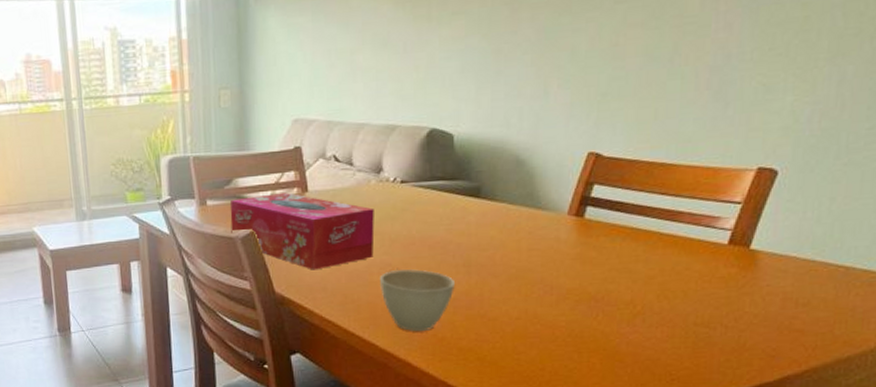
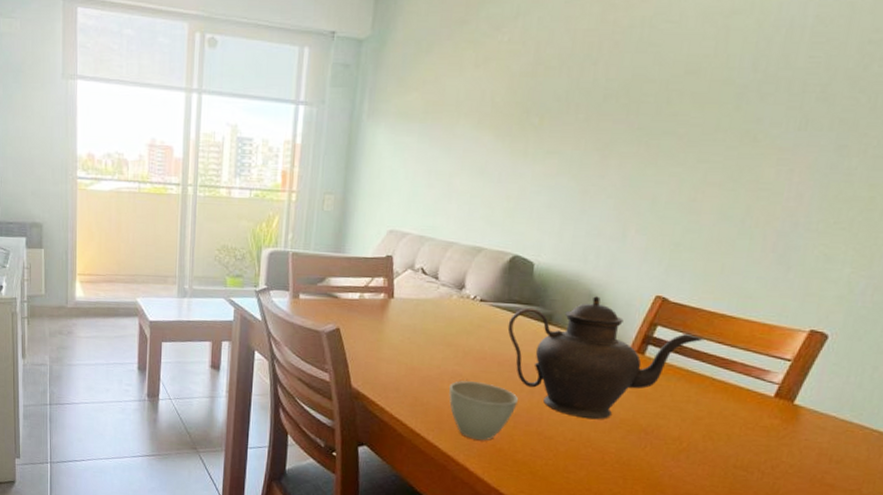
tissue box: present [230,193,375,270] -> none [318,295,452,371]
teapot: none [434,161,646,294] -> present [507,296,705,420]

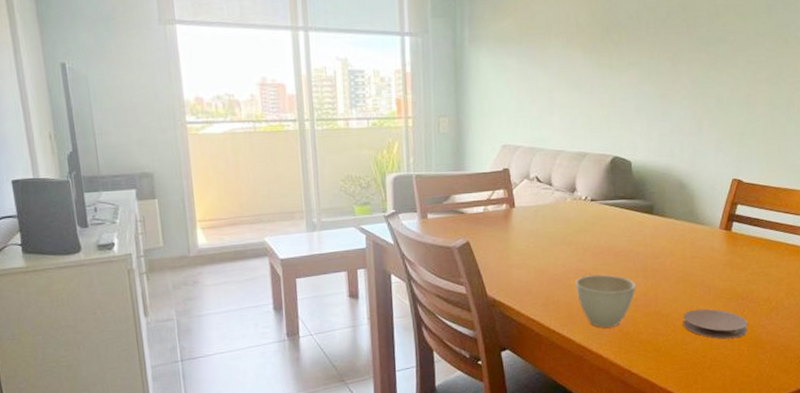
teapot: present [507,296,705,420] -> none [617,185,775,294]
coaster: none [567,436,648,476] -> present [683,308,748,339]

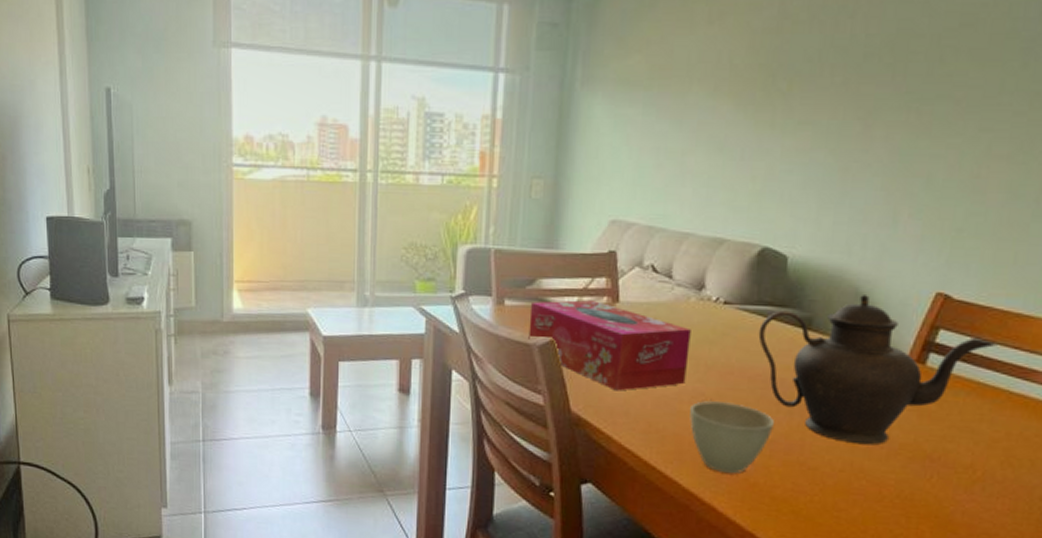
tissue box: none [448,208,571,276] -> present [528,300,691,391]
teapot: none [617,185,775,294] -> present [758,295,998,445]
coaster: present [683,308,748,339] -> none [836,465,935,514]

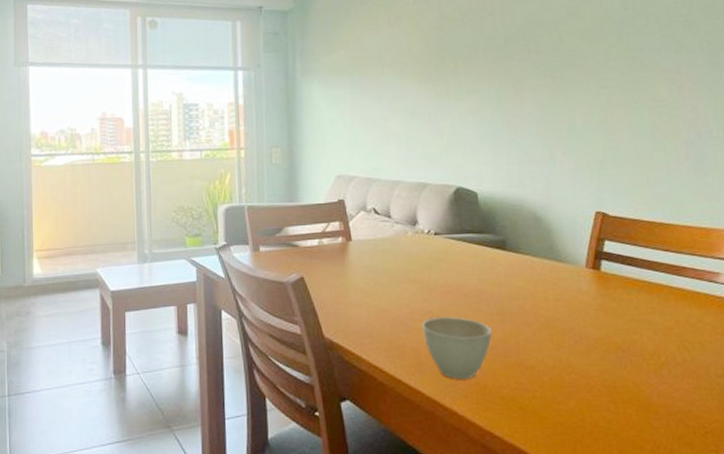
tissue box: present [528,300,691,391] -> none [281,241,415,316]
teapot: present [758,295,998,445] -> none [465,218,652,343]

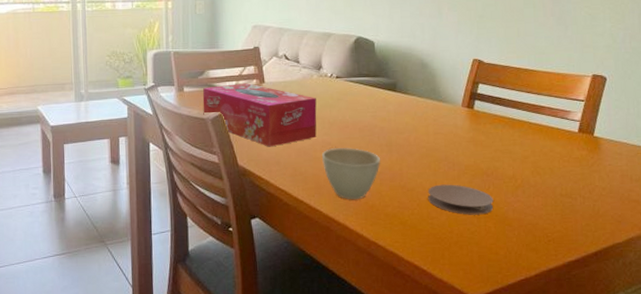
tissue box: none [281,241,415,316] -> present [202,83,317,147]
coaster: none [551,361,633,400] -> present [428,184,494,215]

